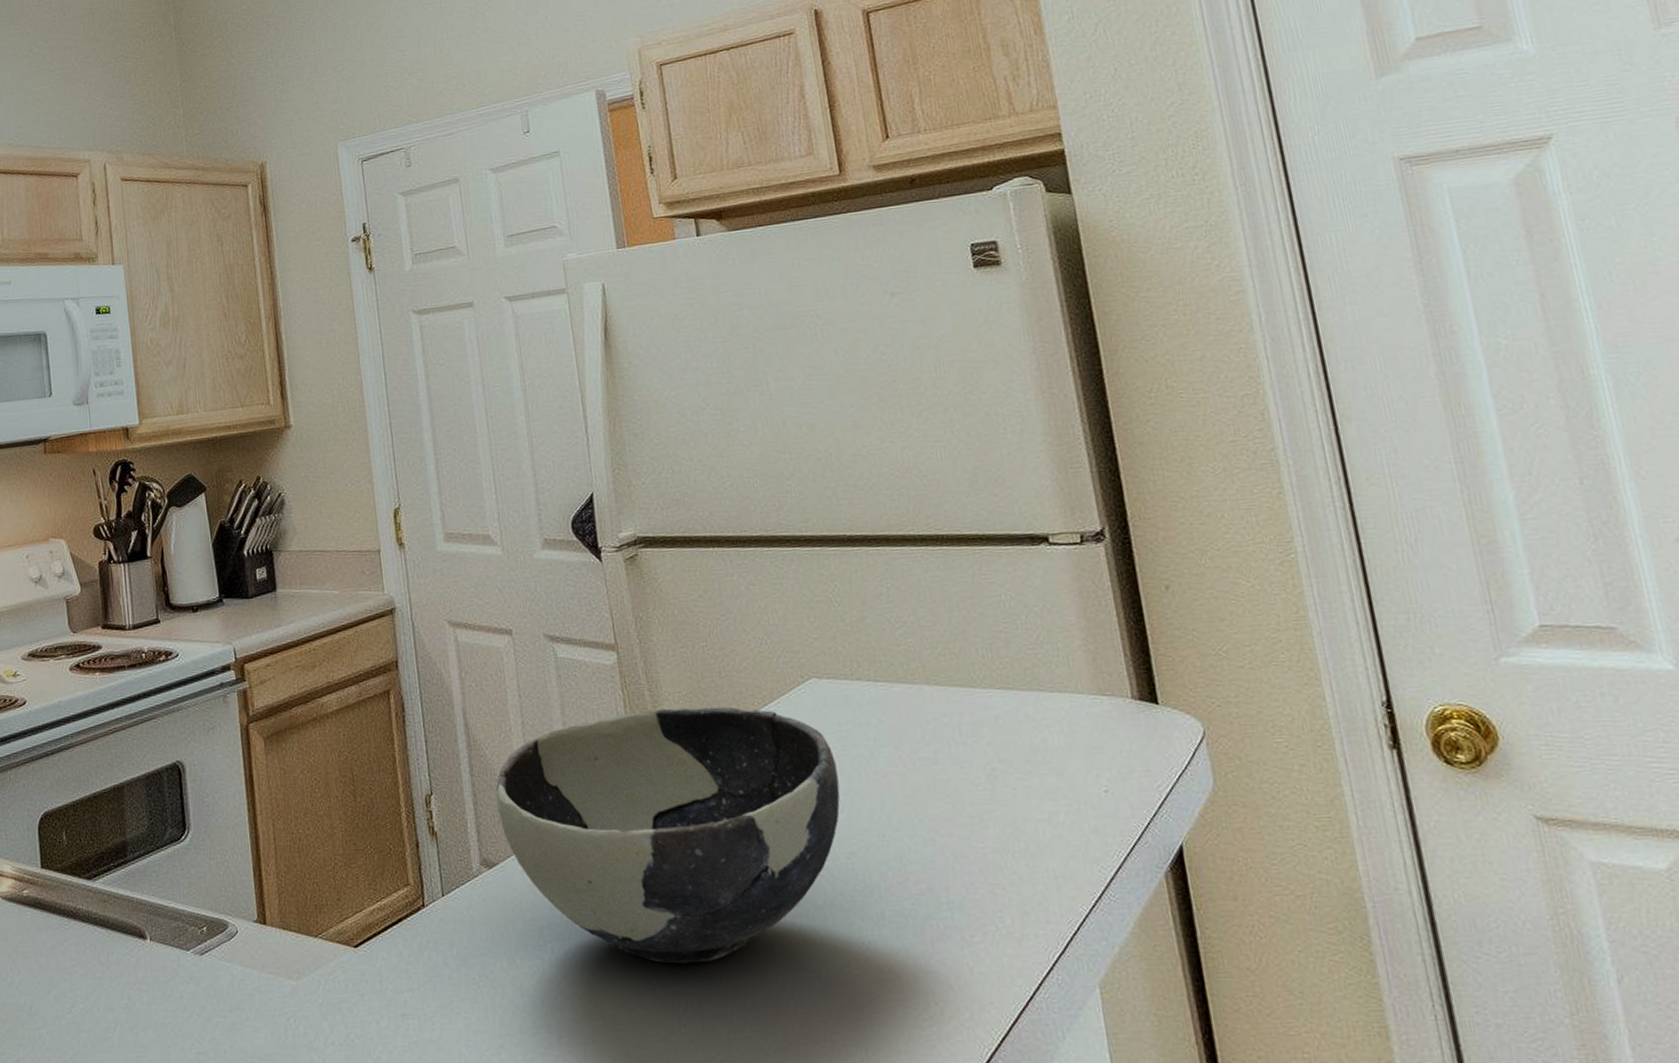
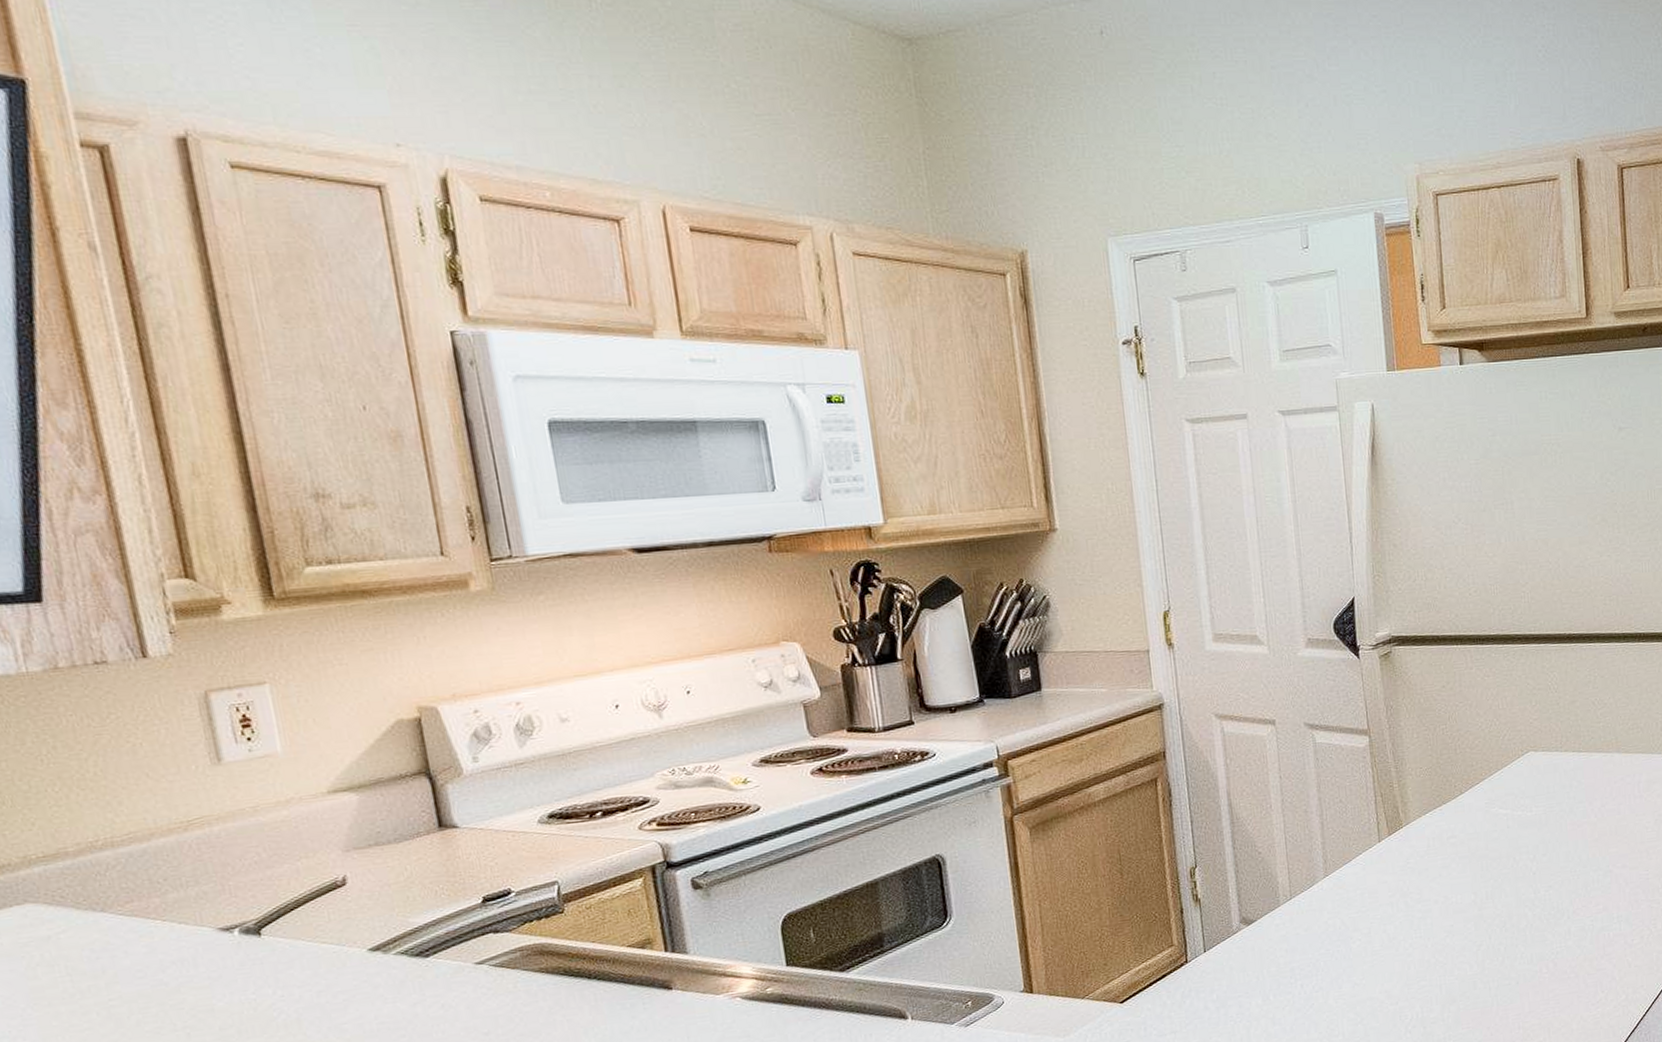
bowl: present [495,706,840,964] -> none [1255,778,1545,986]

